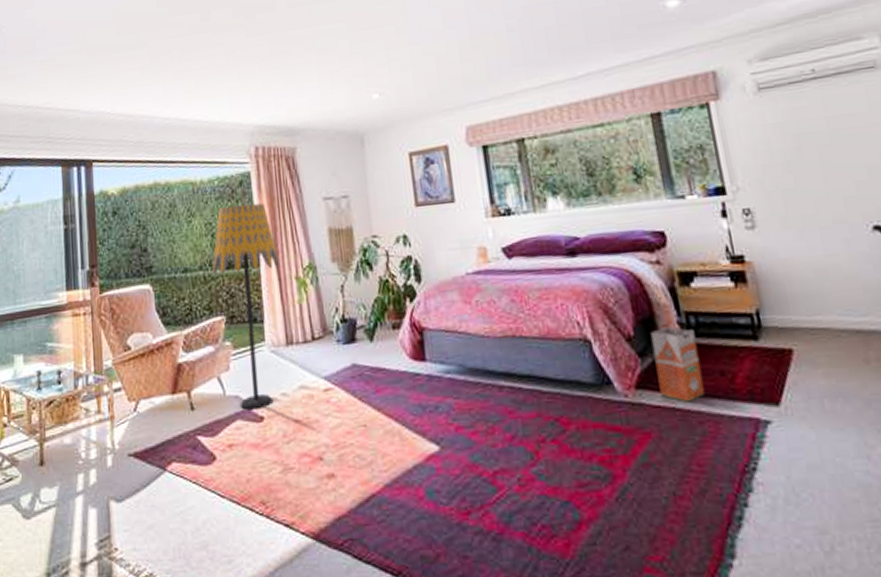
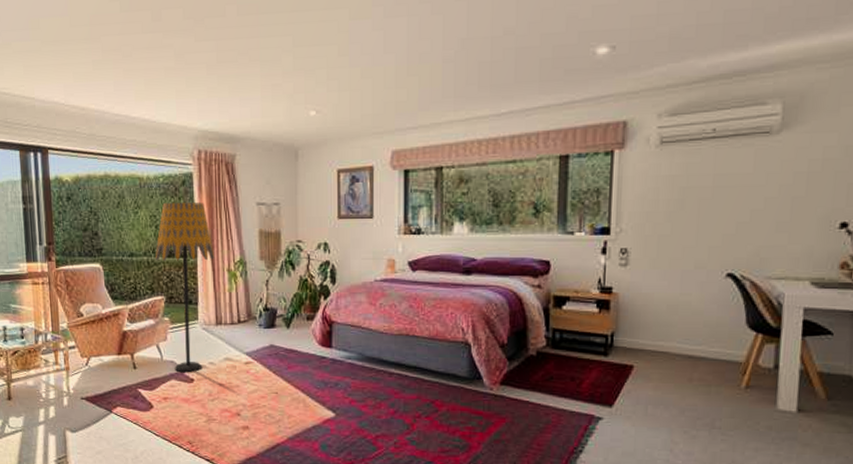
waste bin: present [650,326,706,403] -> none [519,338,557,398]

